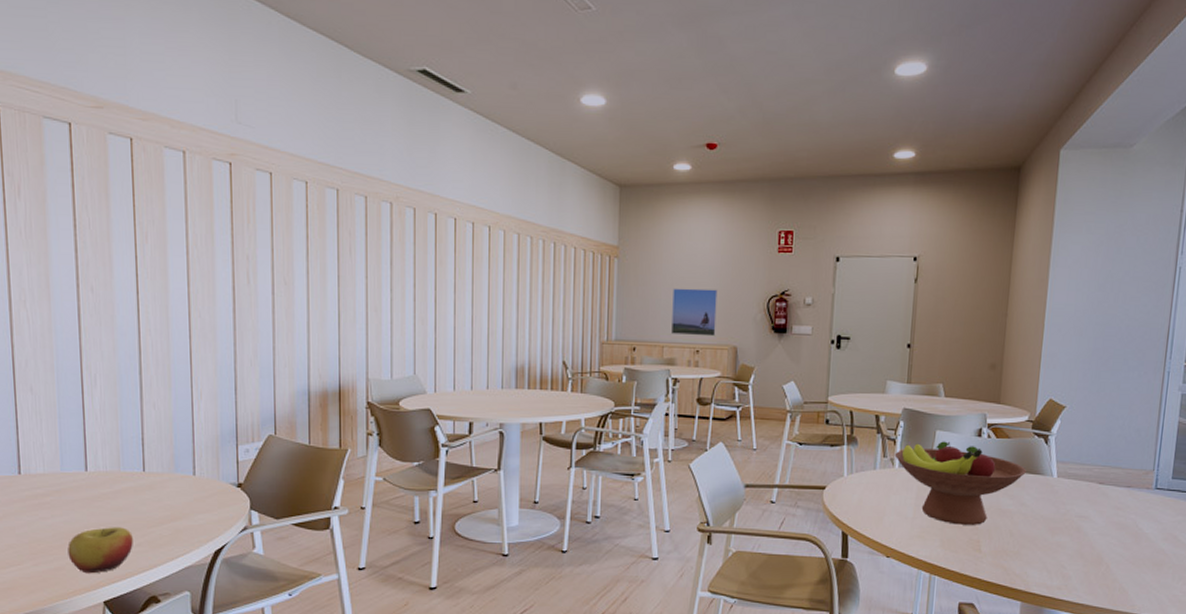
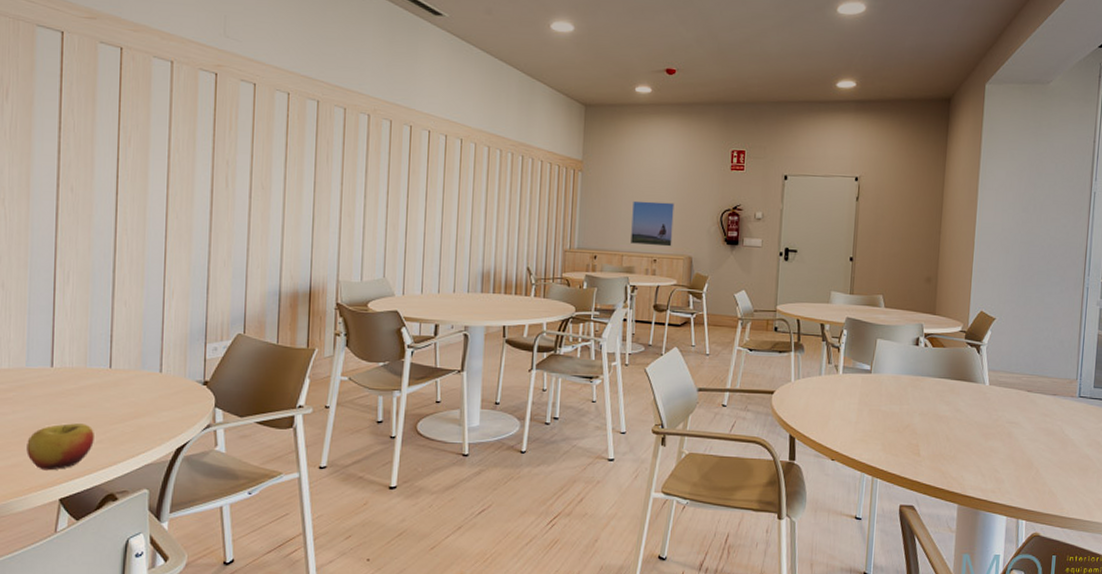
fruit bowl: present [894,441,1026,525] -> none [838,349,961,430]

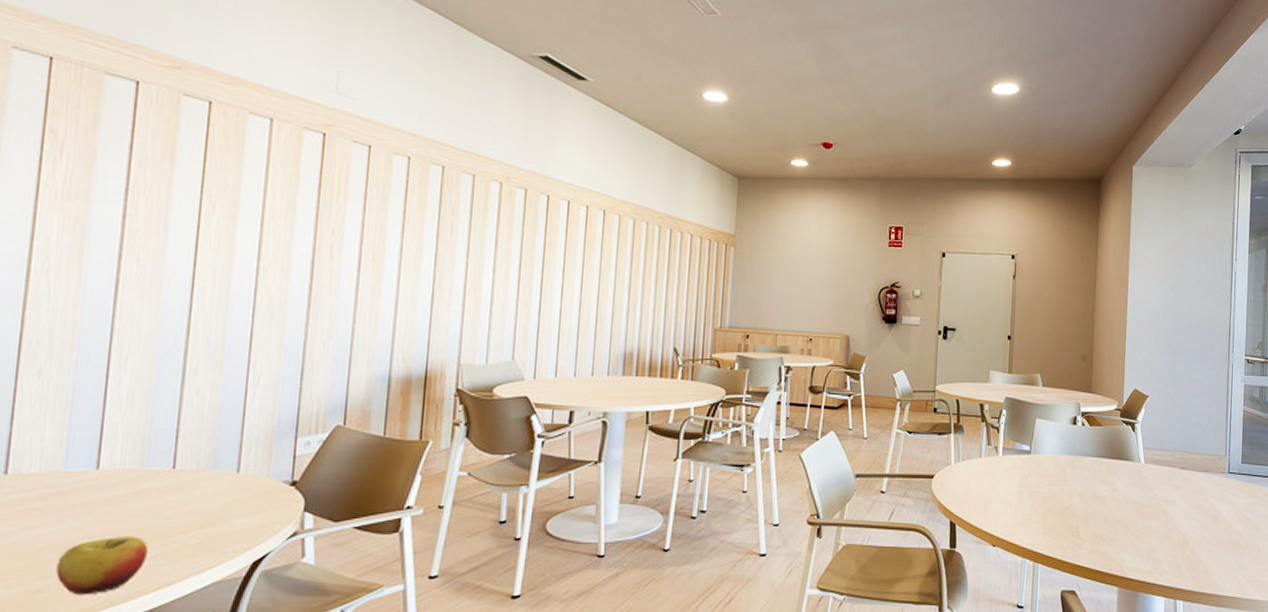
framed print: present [631,200,675,247] -> none [785,277,831,326]

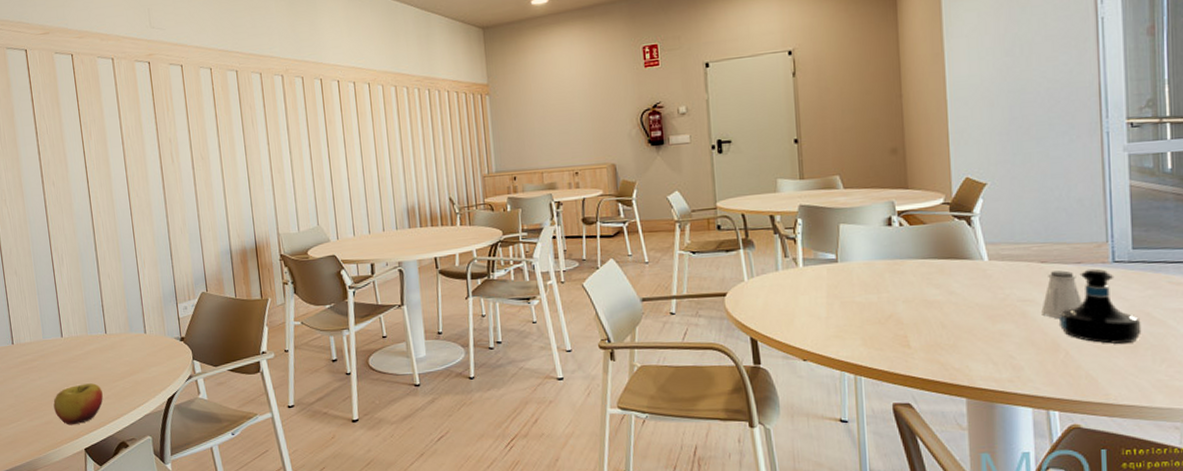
saltshaker: none [1178,477,1206,519] -> present [1041,270,1082,319]
tequila bottle: none [1189,477,1243,543] -> present [1059,268,1142,344]

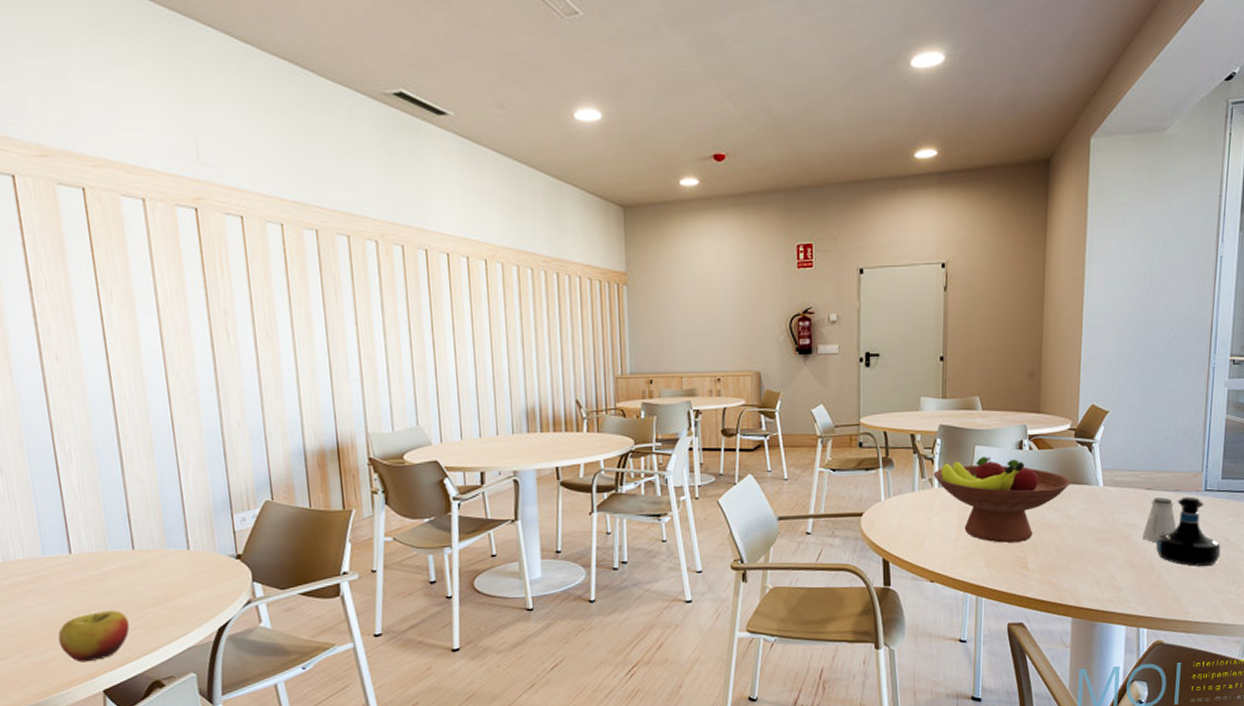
fruit bowl: none [796,234,950,321] -> present [933,456,1071,543]

